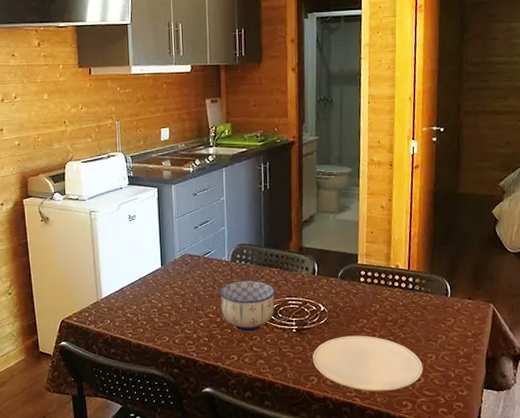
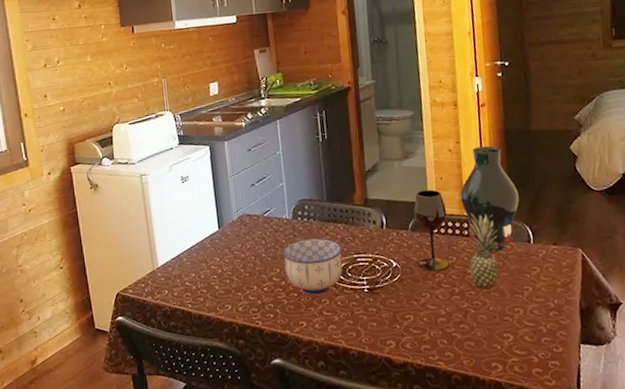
plate: present [313,335,423,392] -> none [388,291,511,354]
wineglass: none [344,242,374,317] -> present [413,189,450,271]
vase: none [388,205,441,303] -> present [460,146,520,252]
fruit: none [391,265,420,336] -> present [469,212,499,290]

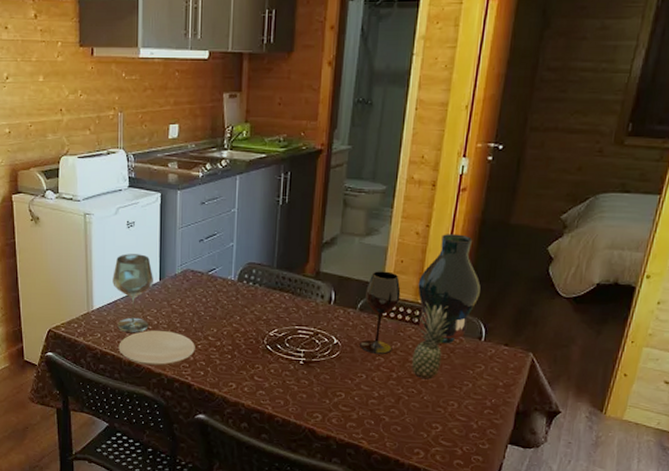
wine glass: none [173,206,214,285] -> present [113,254,153,332]
plate: none [186,278,262,316] -> present [118,330,195,366]
bowl: present [282,238,343,294] -> none [221,303,284,359]

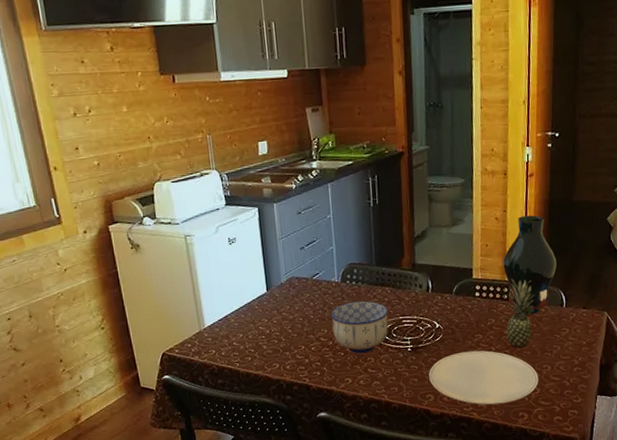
wine glass: present [113,254,153,332] -> none [220,268,262,345]
plate: present [118,330,195,366] -> none [234,338,309,374]
bowl: none [221,303,284,359] -> present [330,301,388,353]
plate: none [319,373,443,437] -> present [429,350,539,406]
wineglass: present [360,271,401,354] -> none [458,256,489,332]

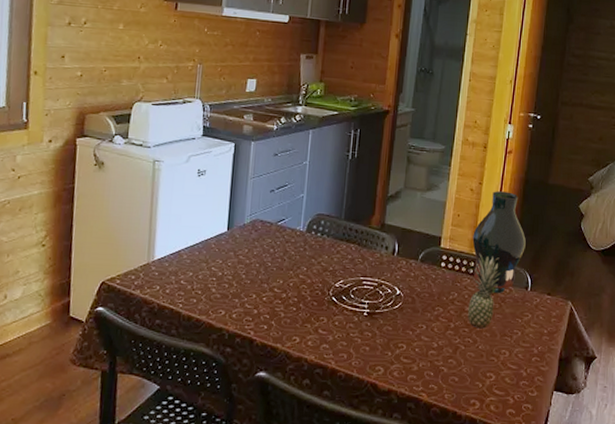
bowl: present [330,301,388,353] -> none [287,254,350,311]
plate: present [429,350,539,406] -> none [381,324,496,388]

